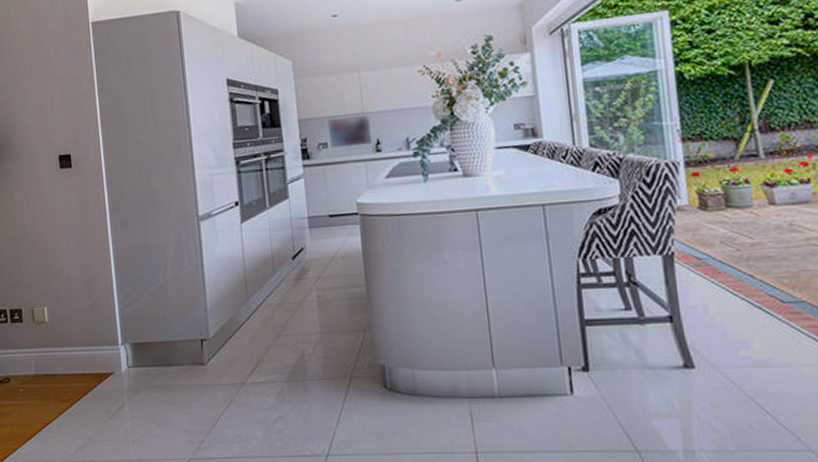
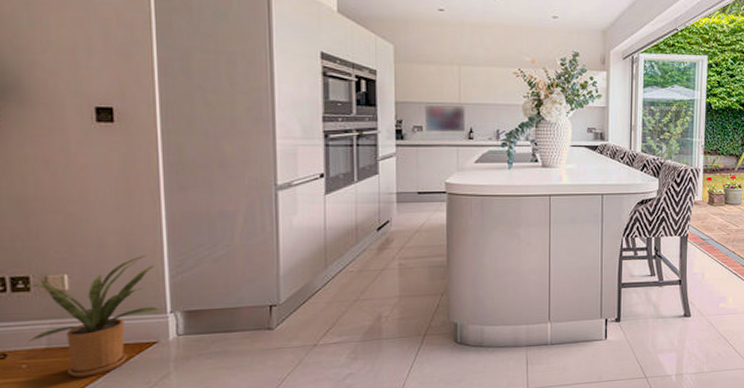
house plant: none [20,289,115,403] -> present [27,256,162,378]

